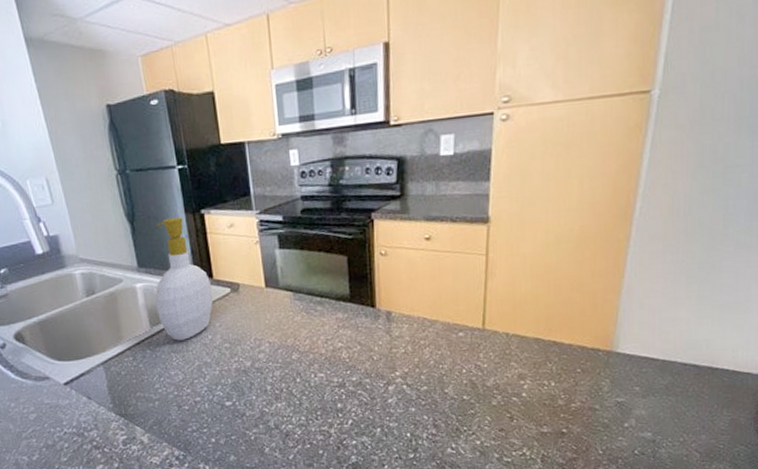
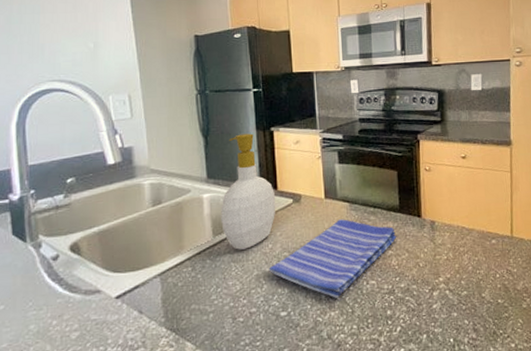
dish towel: none [209,309,348,390] -> present [268,219,397,298]

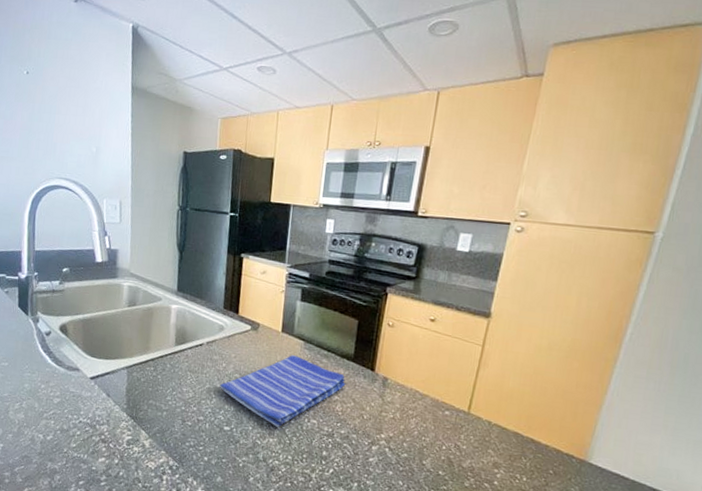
soap bottle: present [221,133,276,250] -> none [184,255,236,363]

